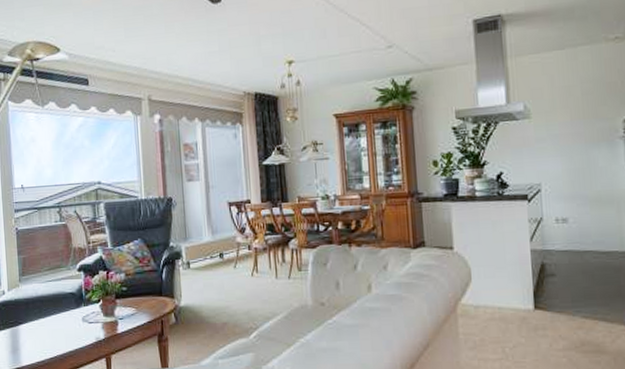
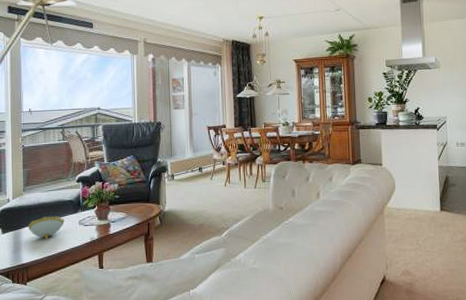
decorative bowl: none [25,311,66,338] -> present [27,216,65,239]

